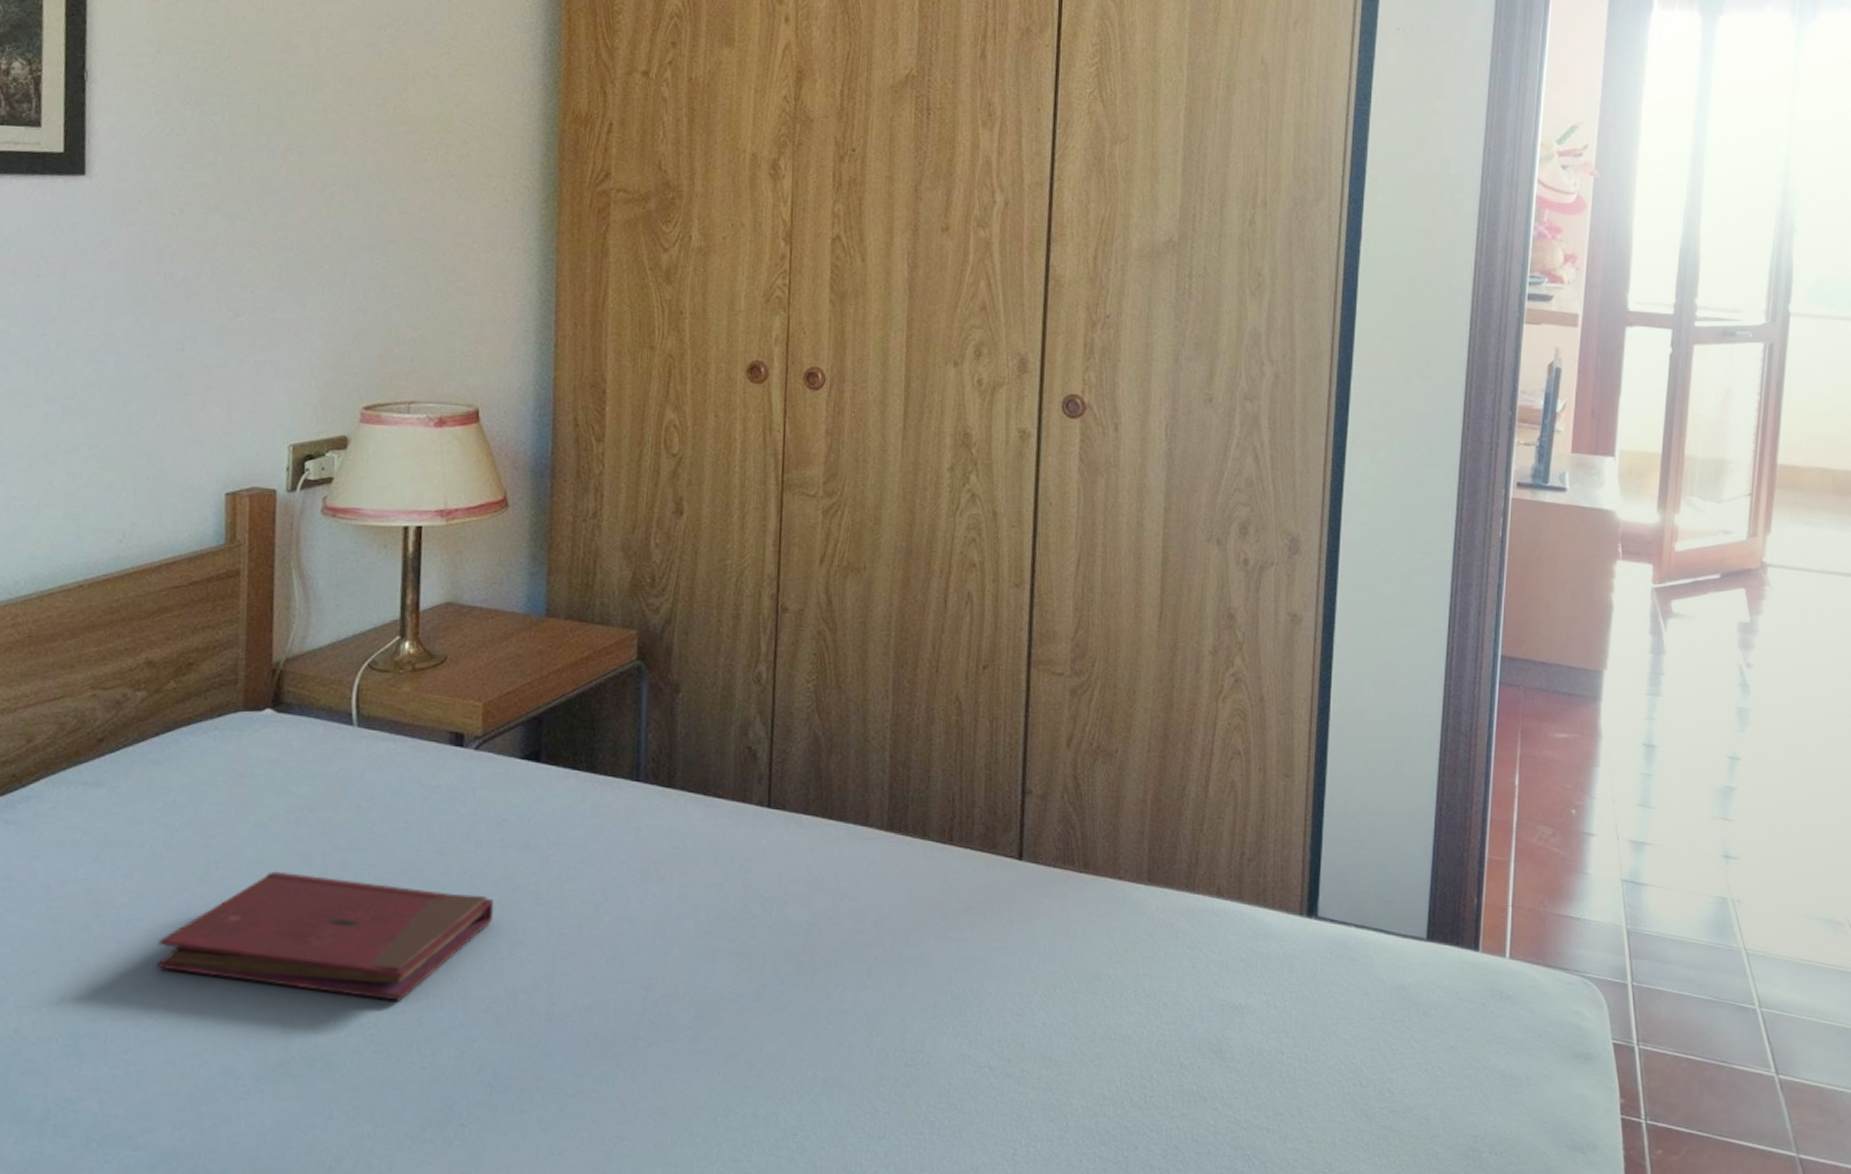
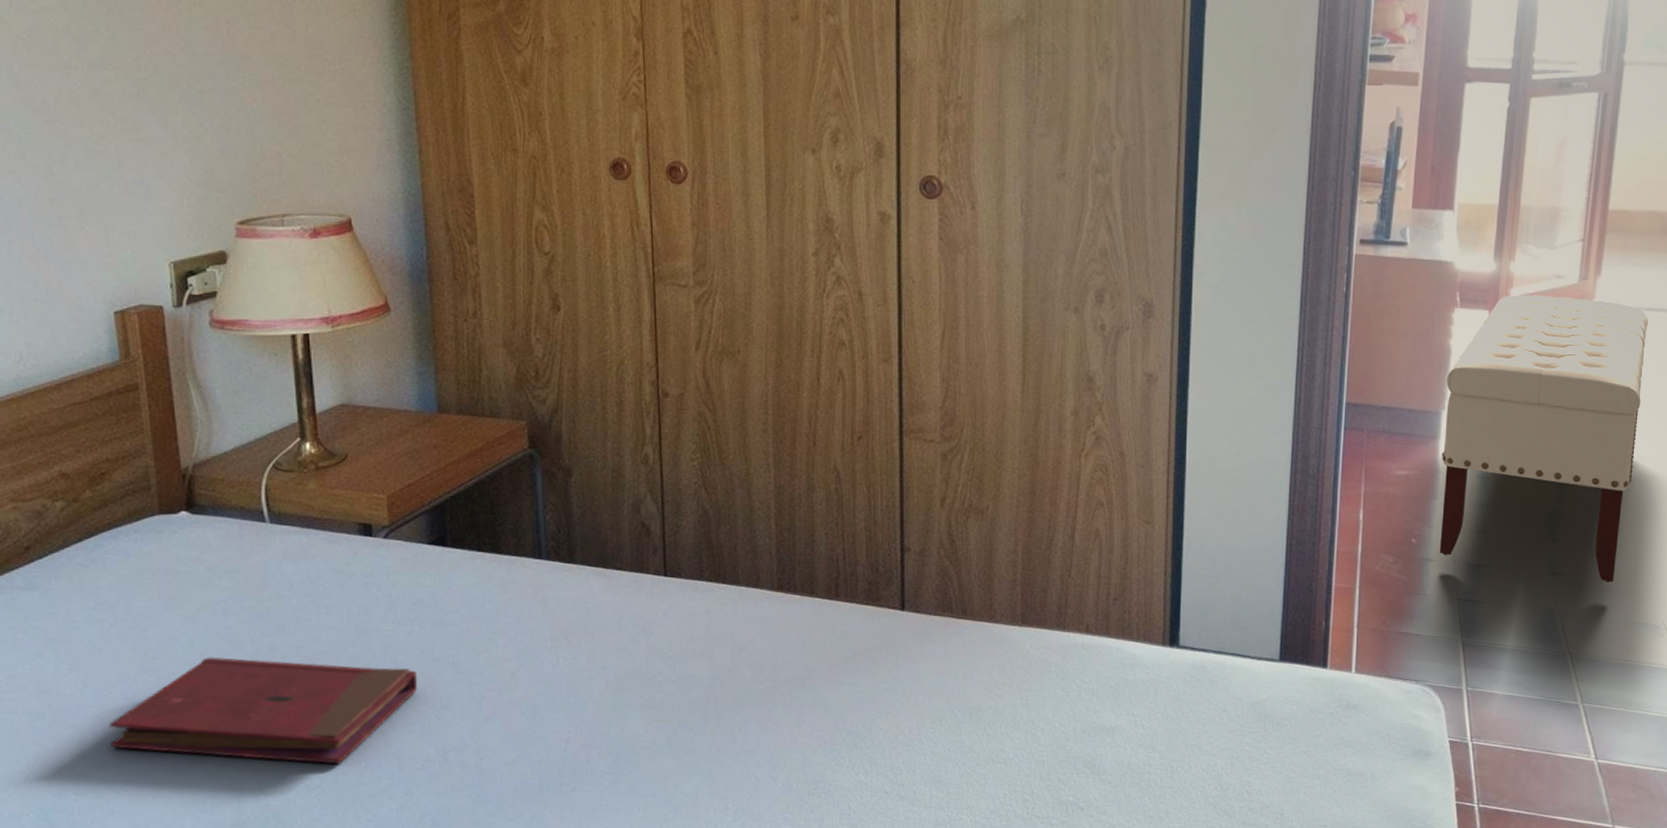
bench: none [1601,549,1822,871] -> present [1439,295,1648,583]

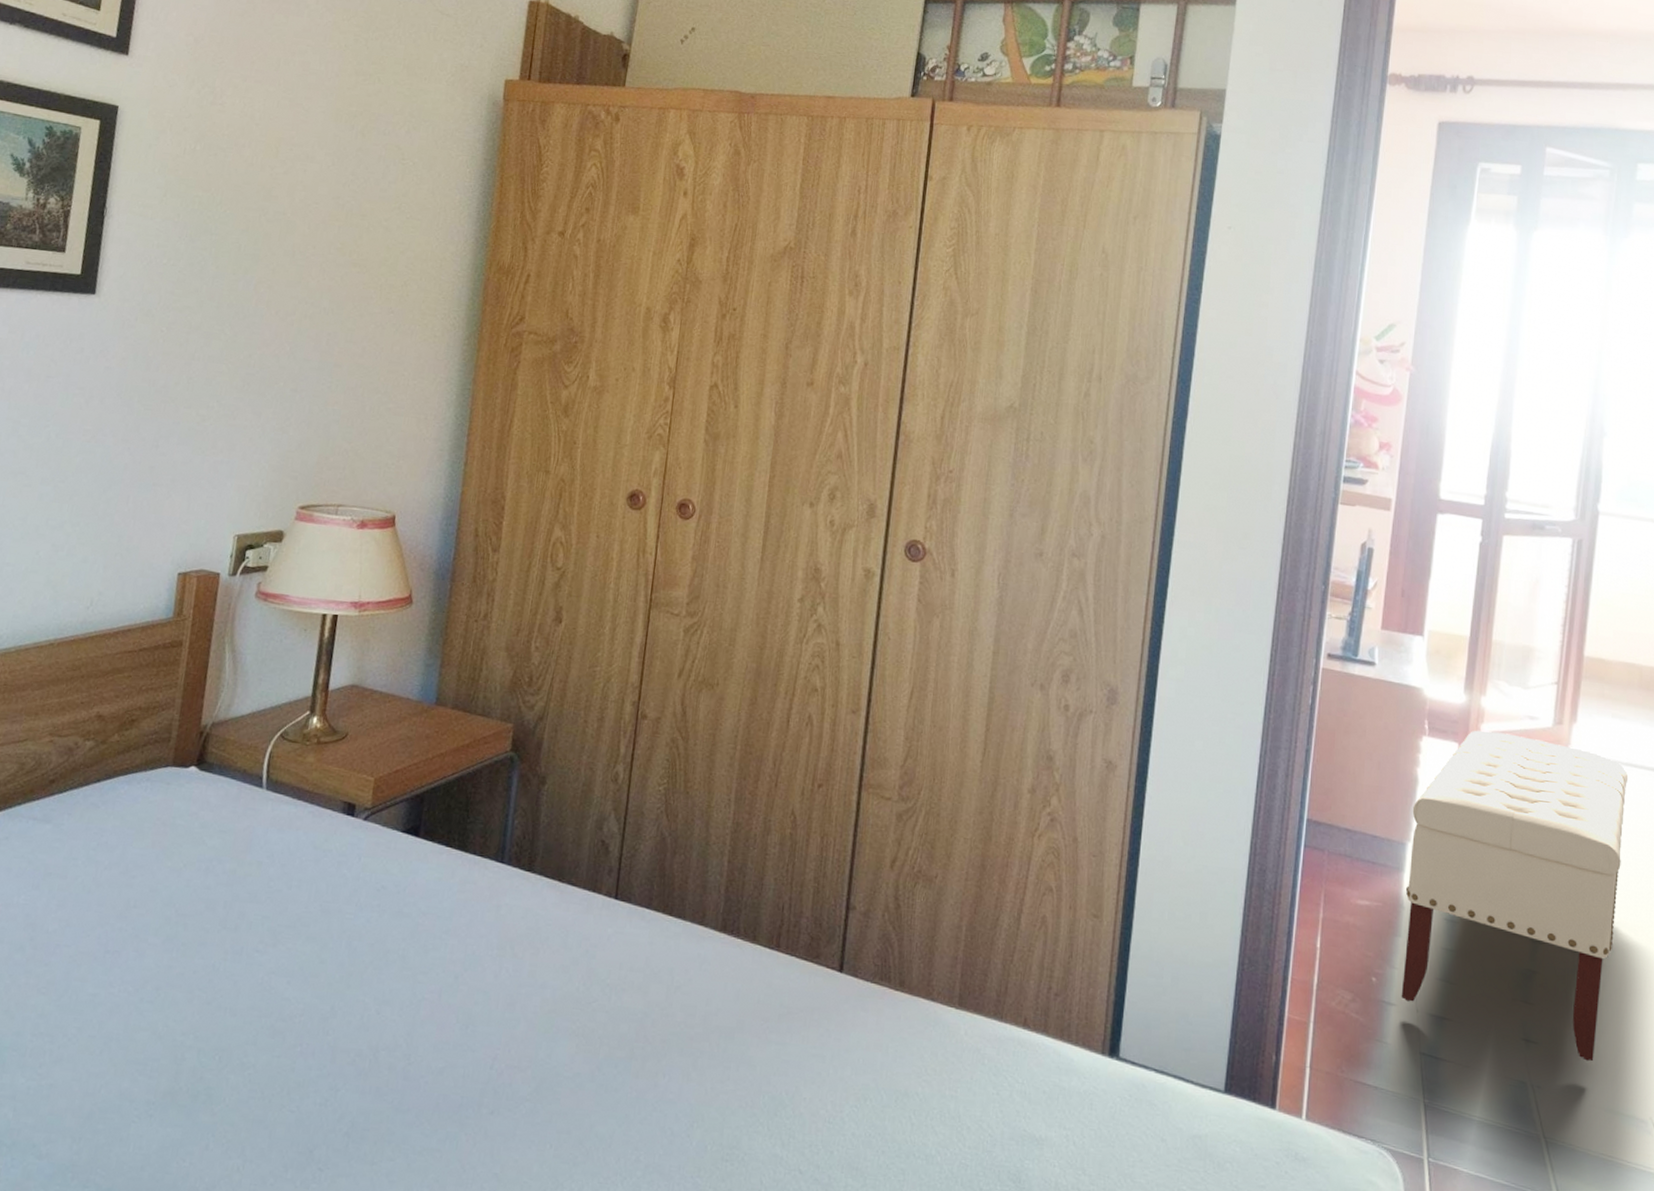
book: present [109,656,418,764] -> none [75,914,367,1046]

